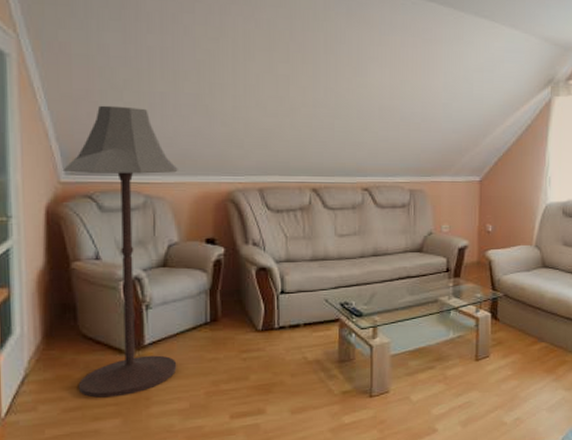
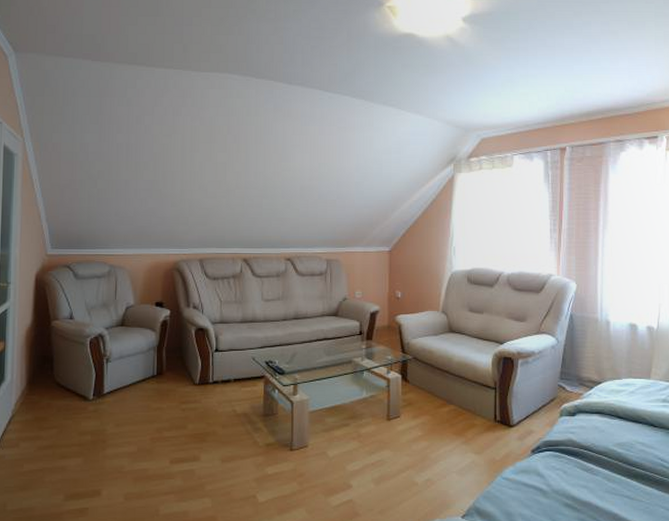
floor lamp: present [62,105,178,398] -> none [49,192,136,438]

